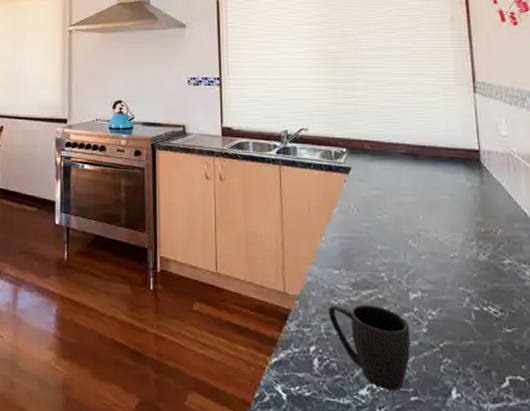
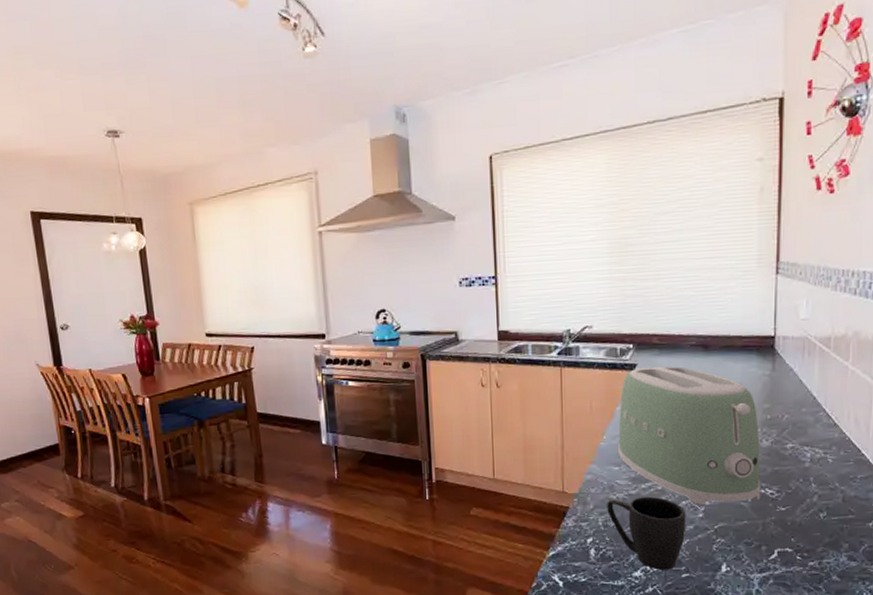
toaster: none [336,171,485,319] -> present [618,366,761,505]

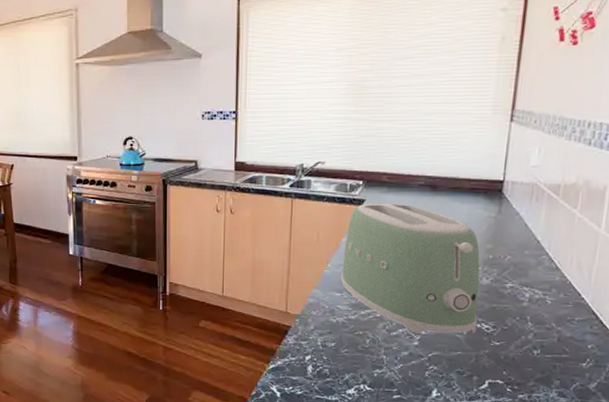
mug: present [607,496,686,570] -> none [326,322,402,390]

